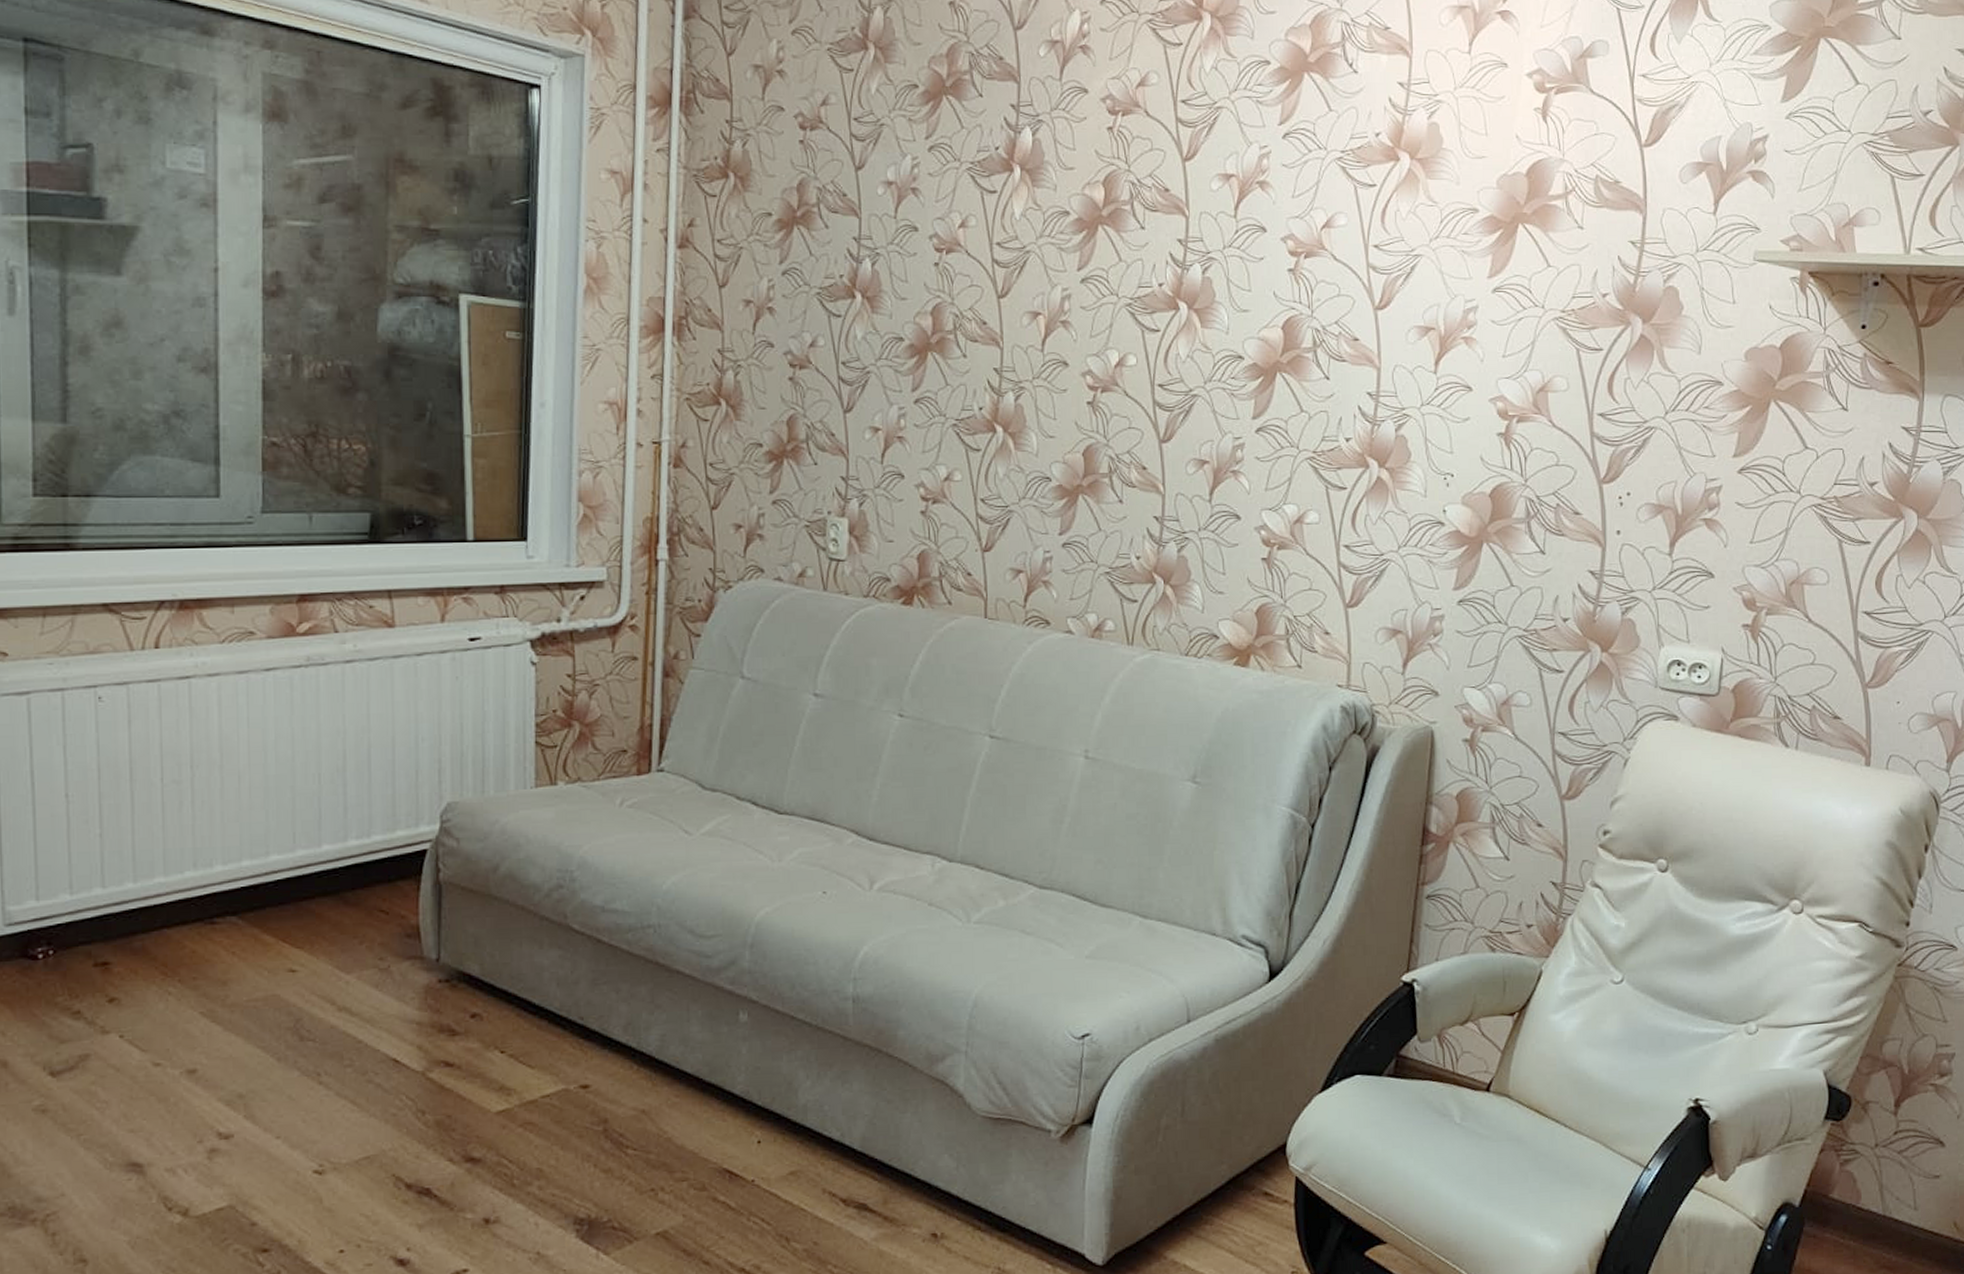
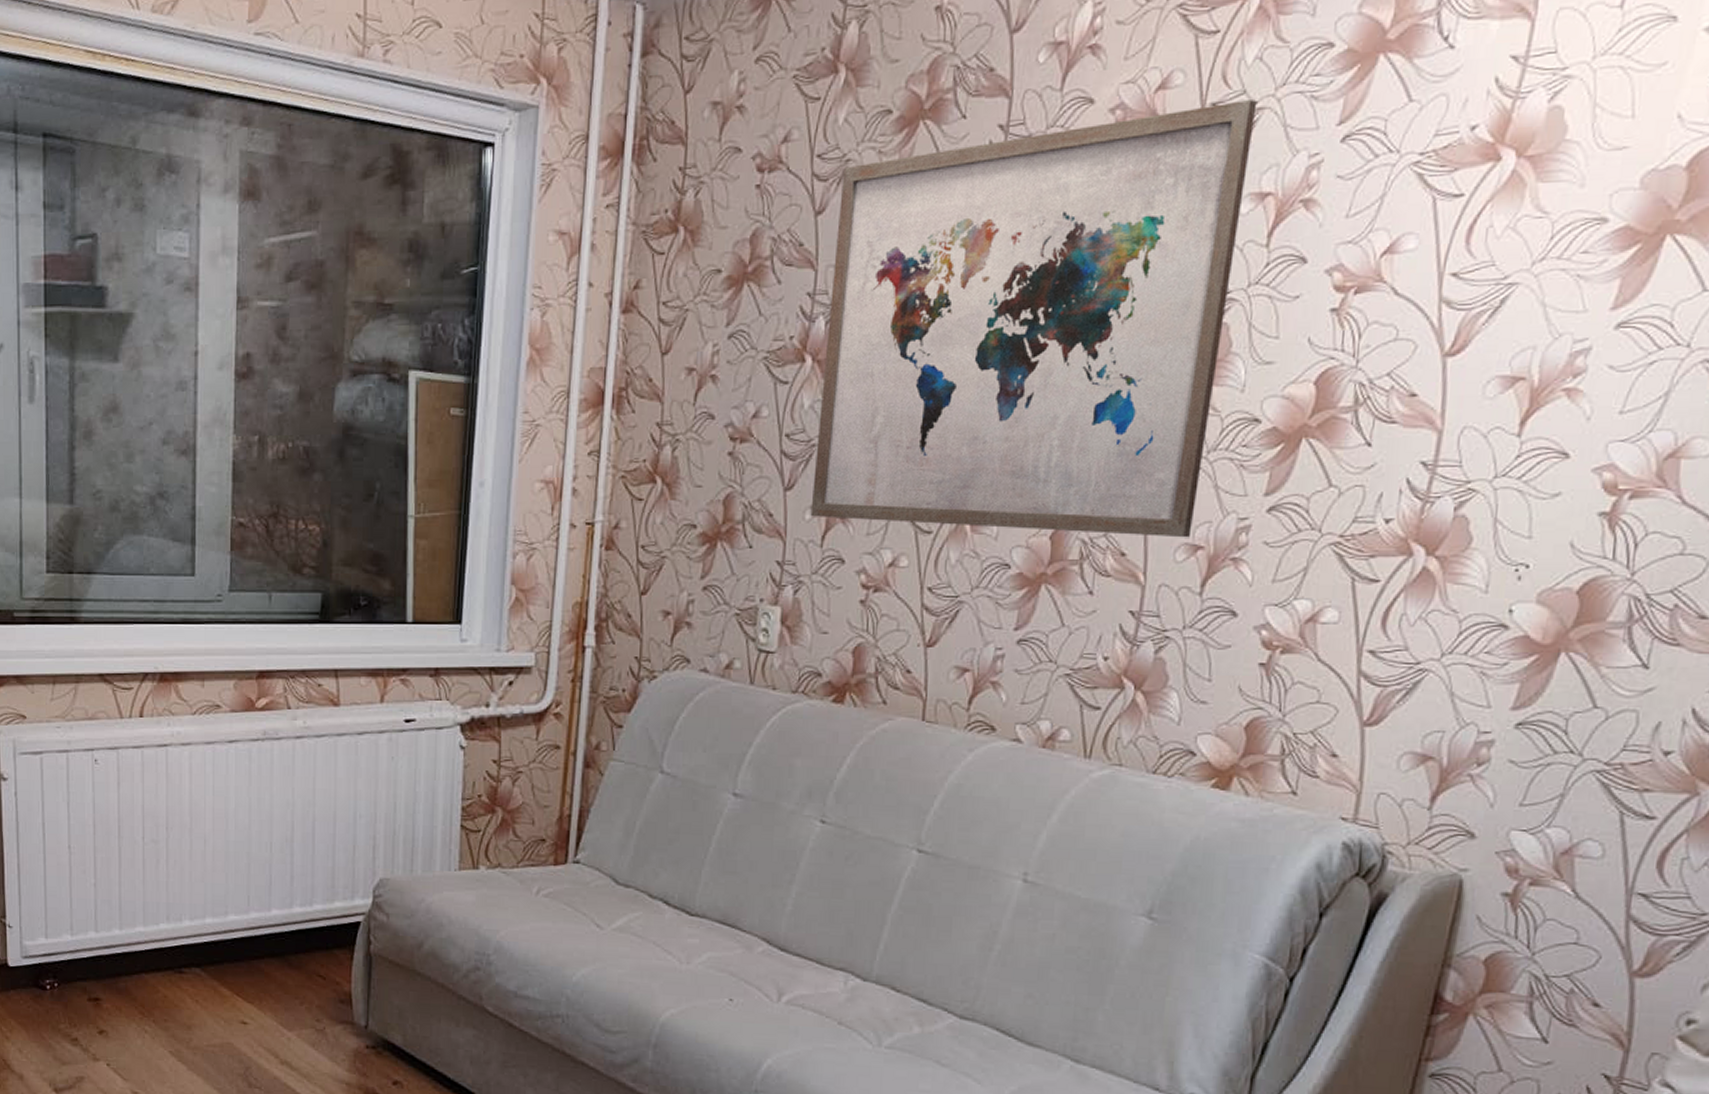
wall art: none [869,100,1217,454] -> present [810,100,1257,538]

